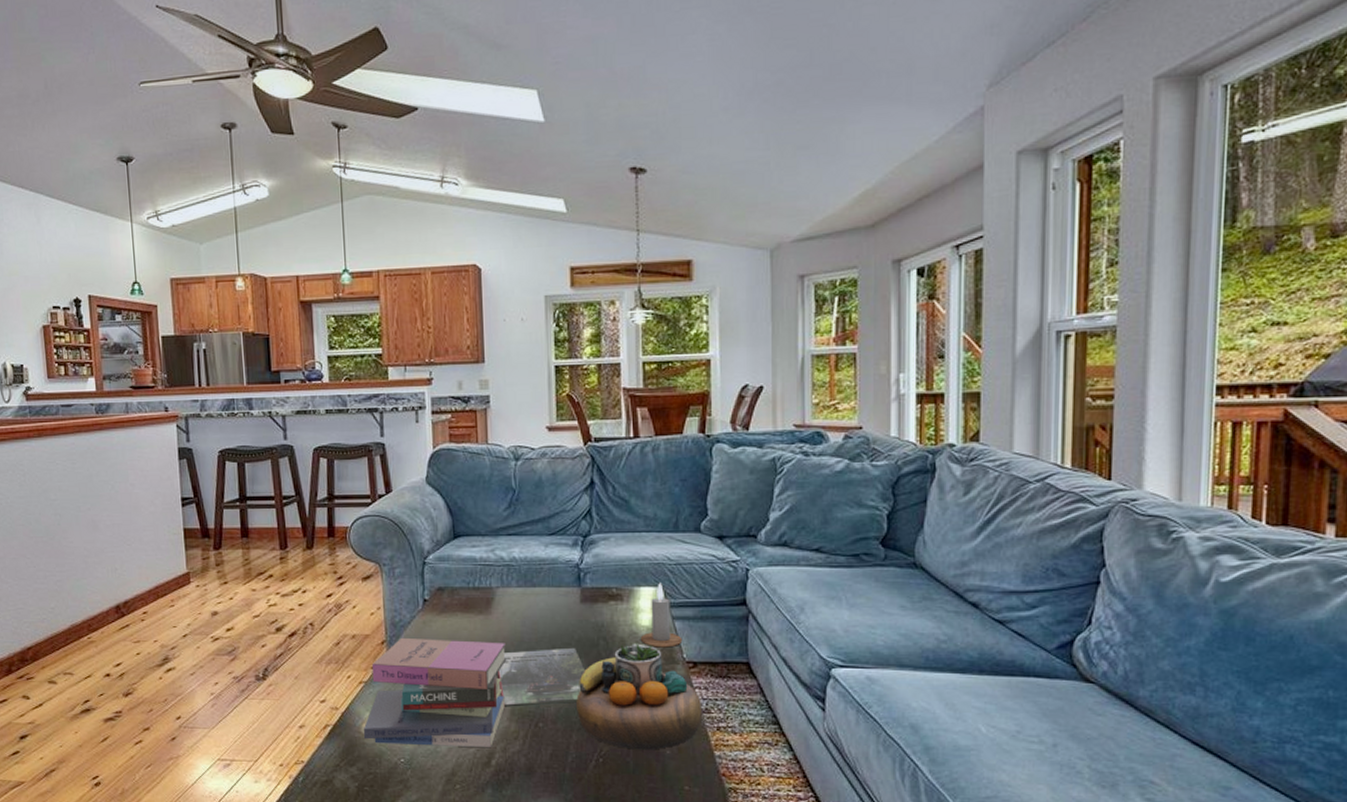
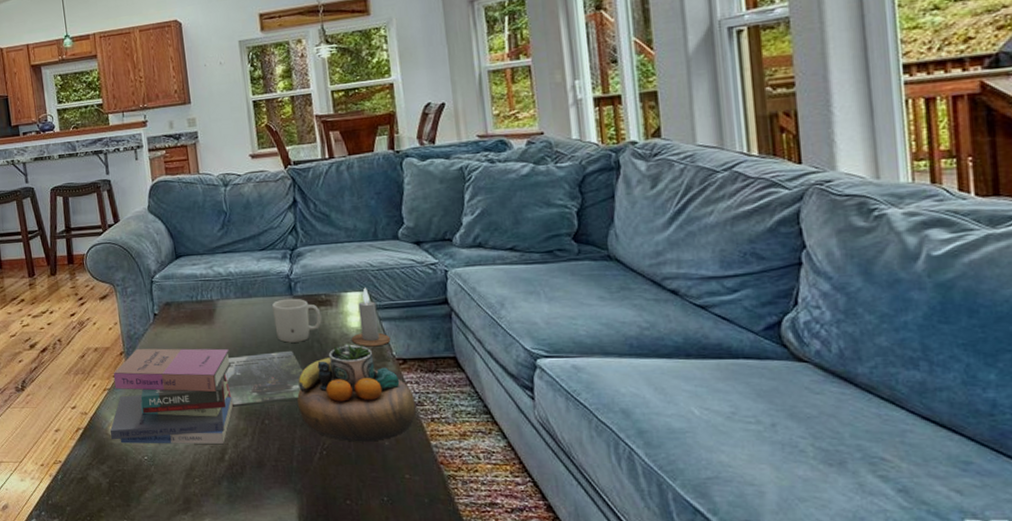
mug: none [558,590,610,639] -> present [272,298,322,343]

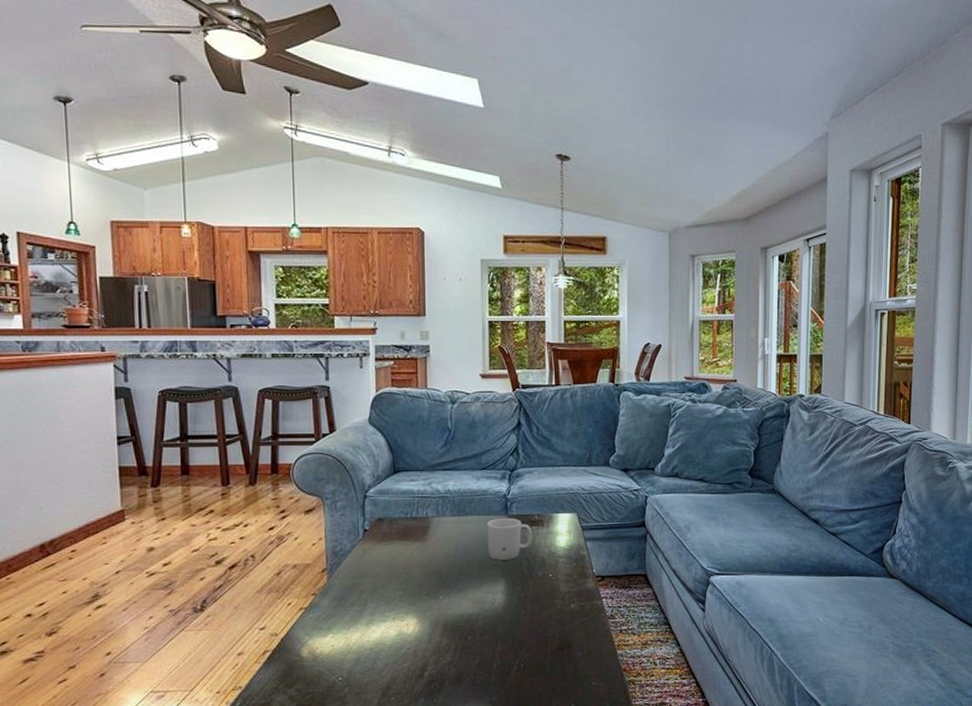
books: present [110,348,233,445] -> none [302,565,441,665]
magazine: present [224,350,304,407] -> none [432,568,510,624]
decorative bowl: present [297,344,416,442] -> none [502,562,607,654]
candle: present [351,287,391,347] -> none [557,509,593,565]

